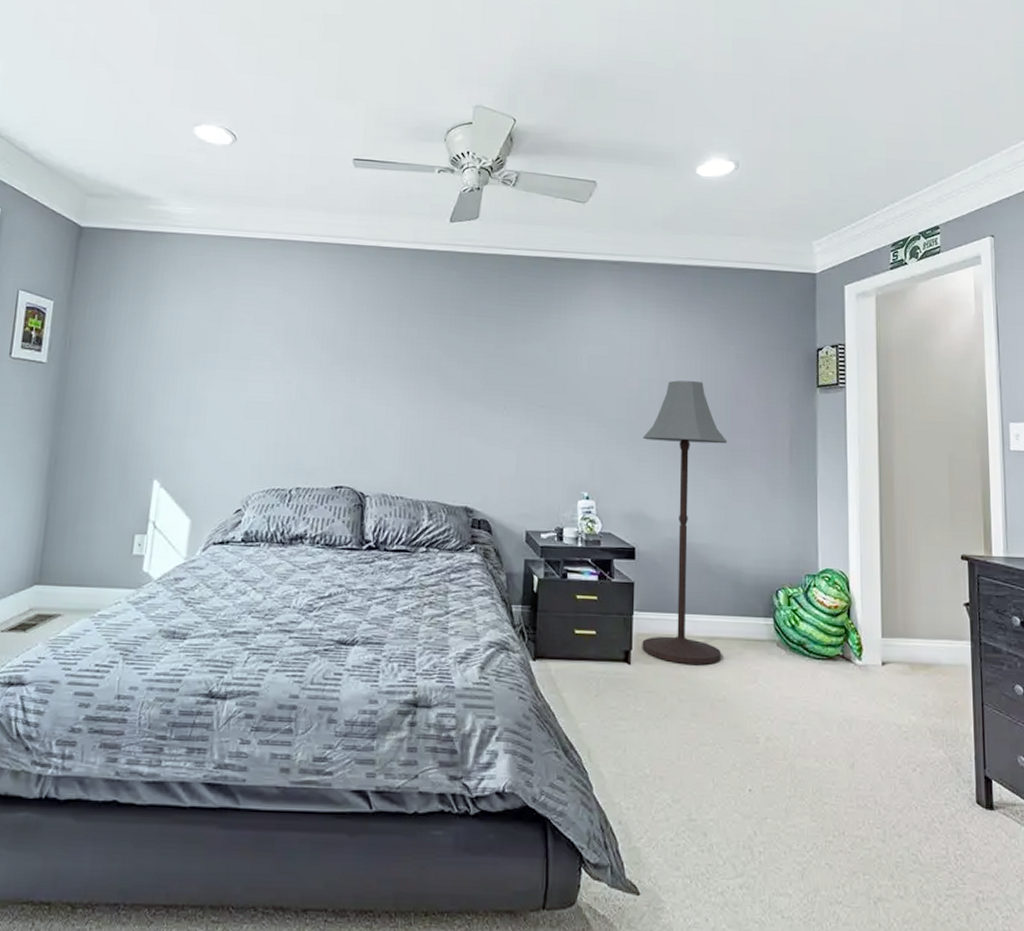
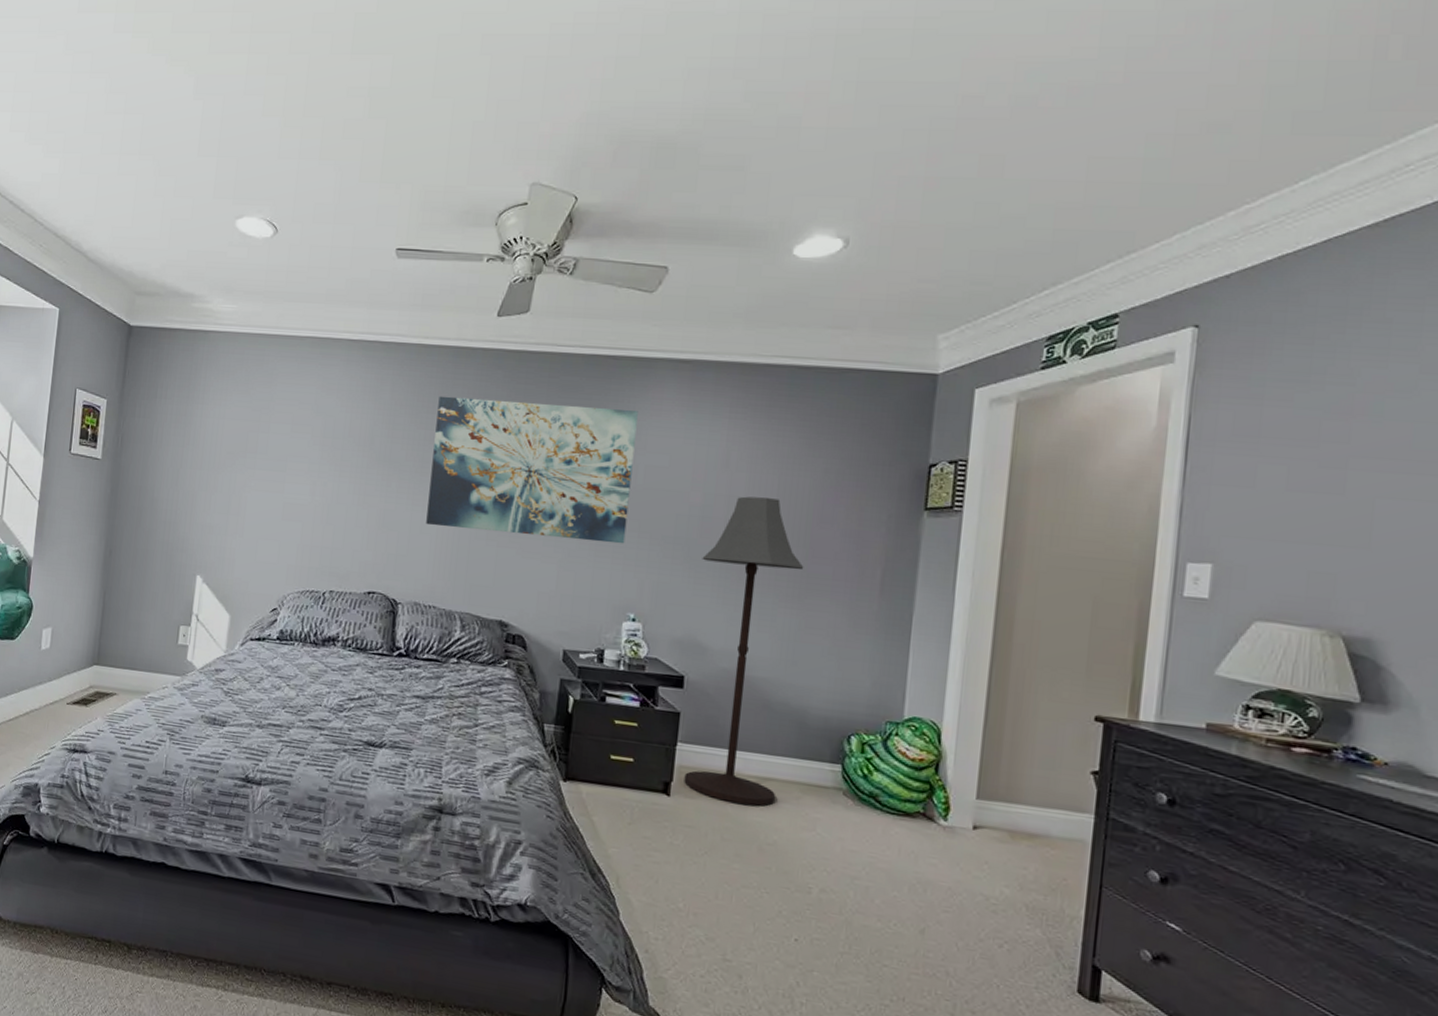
wall art: none [391,294,579,428] -> present [426,395,638,544]

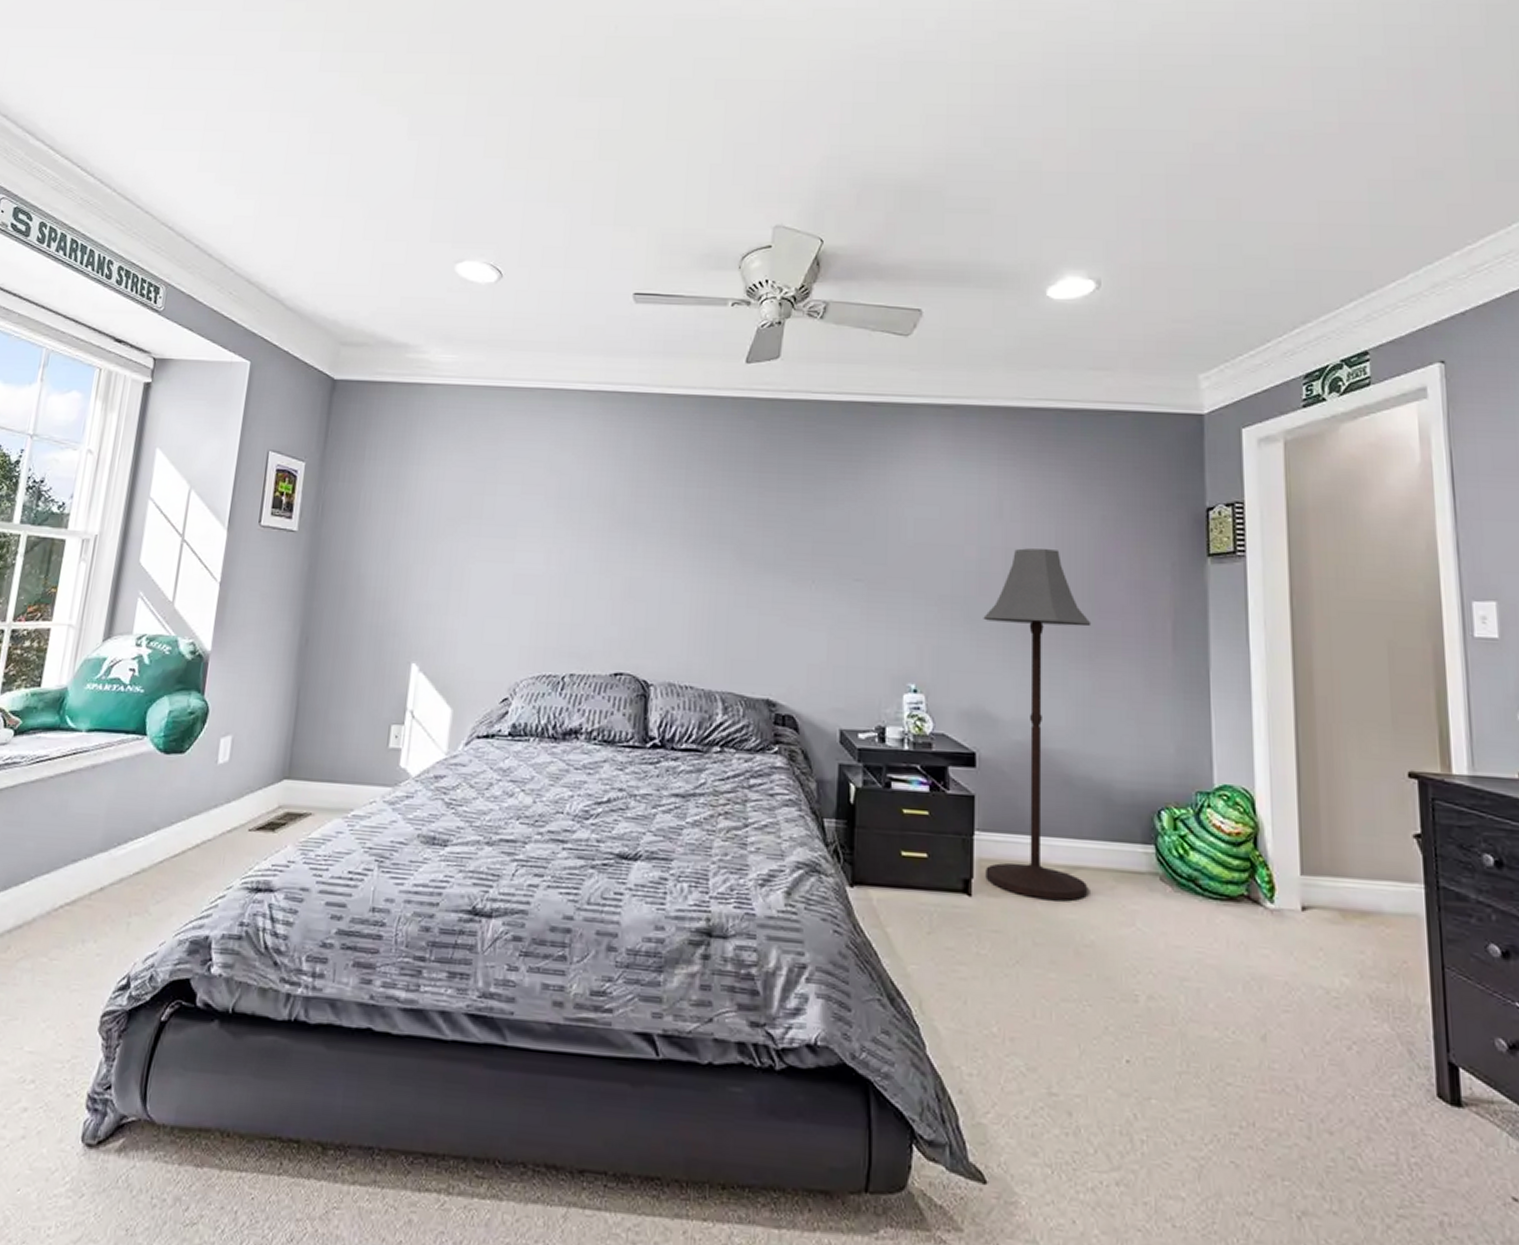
wall art: present [426,395,638,544] -> none [678,449,902,606]

